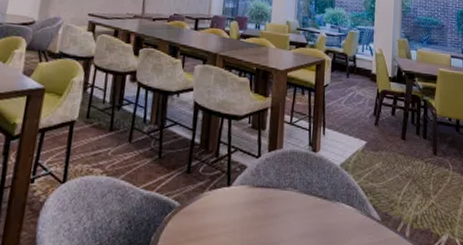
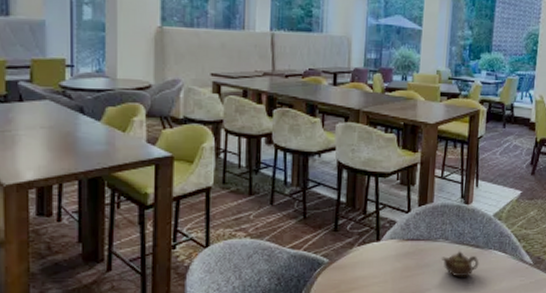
teapot: none [290,200,328,231] -> present [442,250,479,277]

